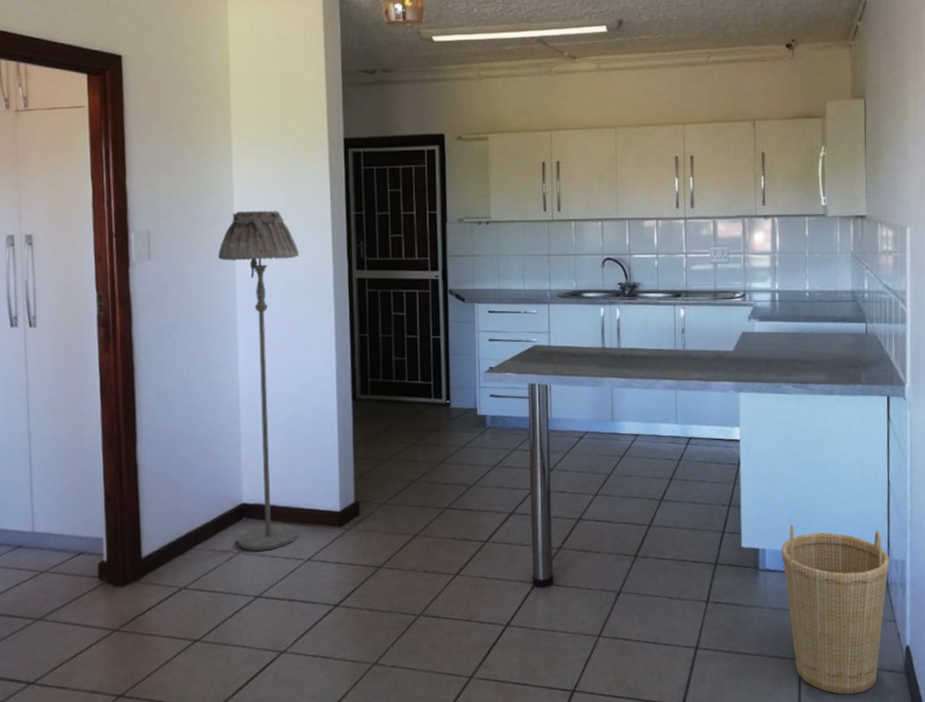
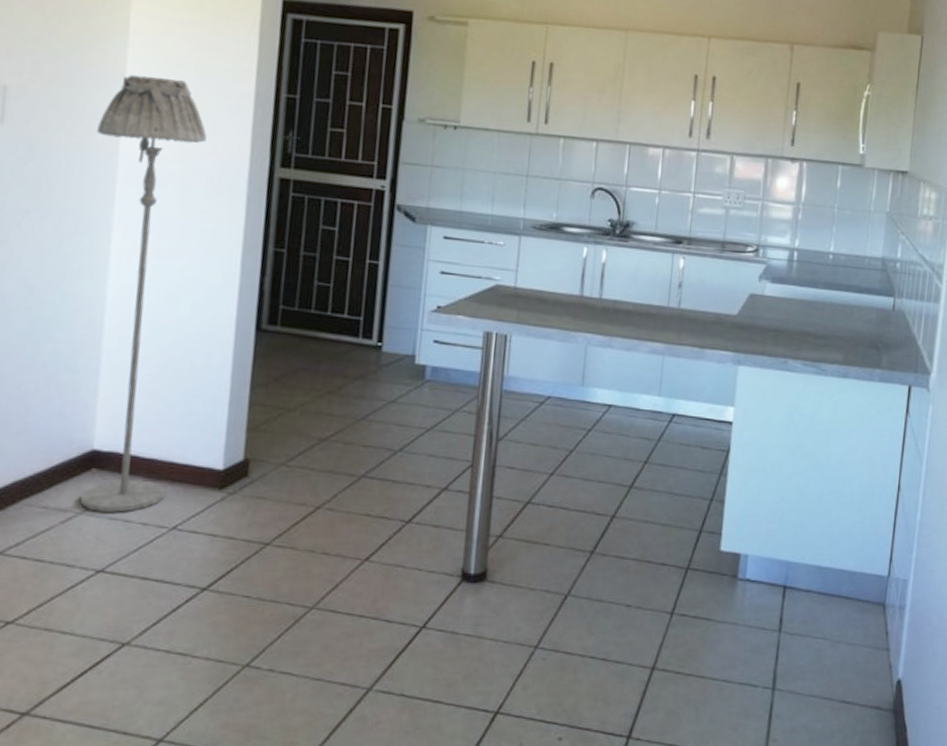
basket: present [781,525,890,695] -> none [766,528,890,733]

